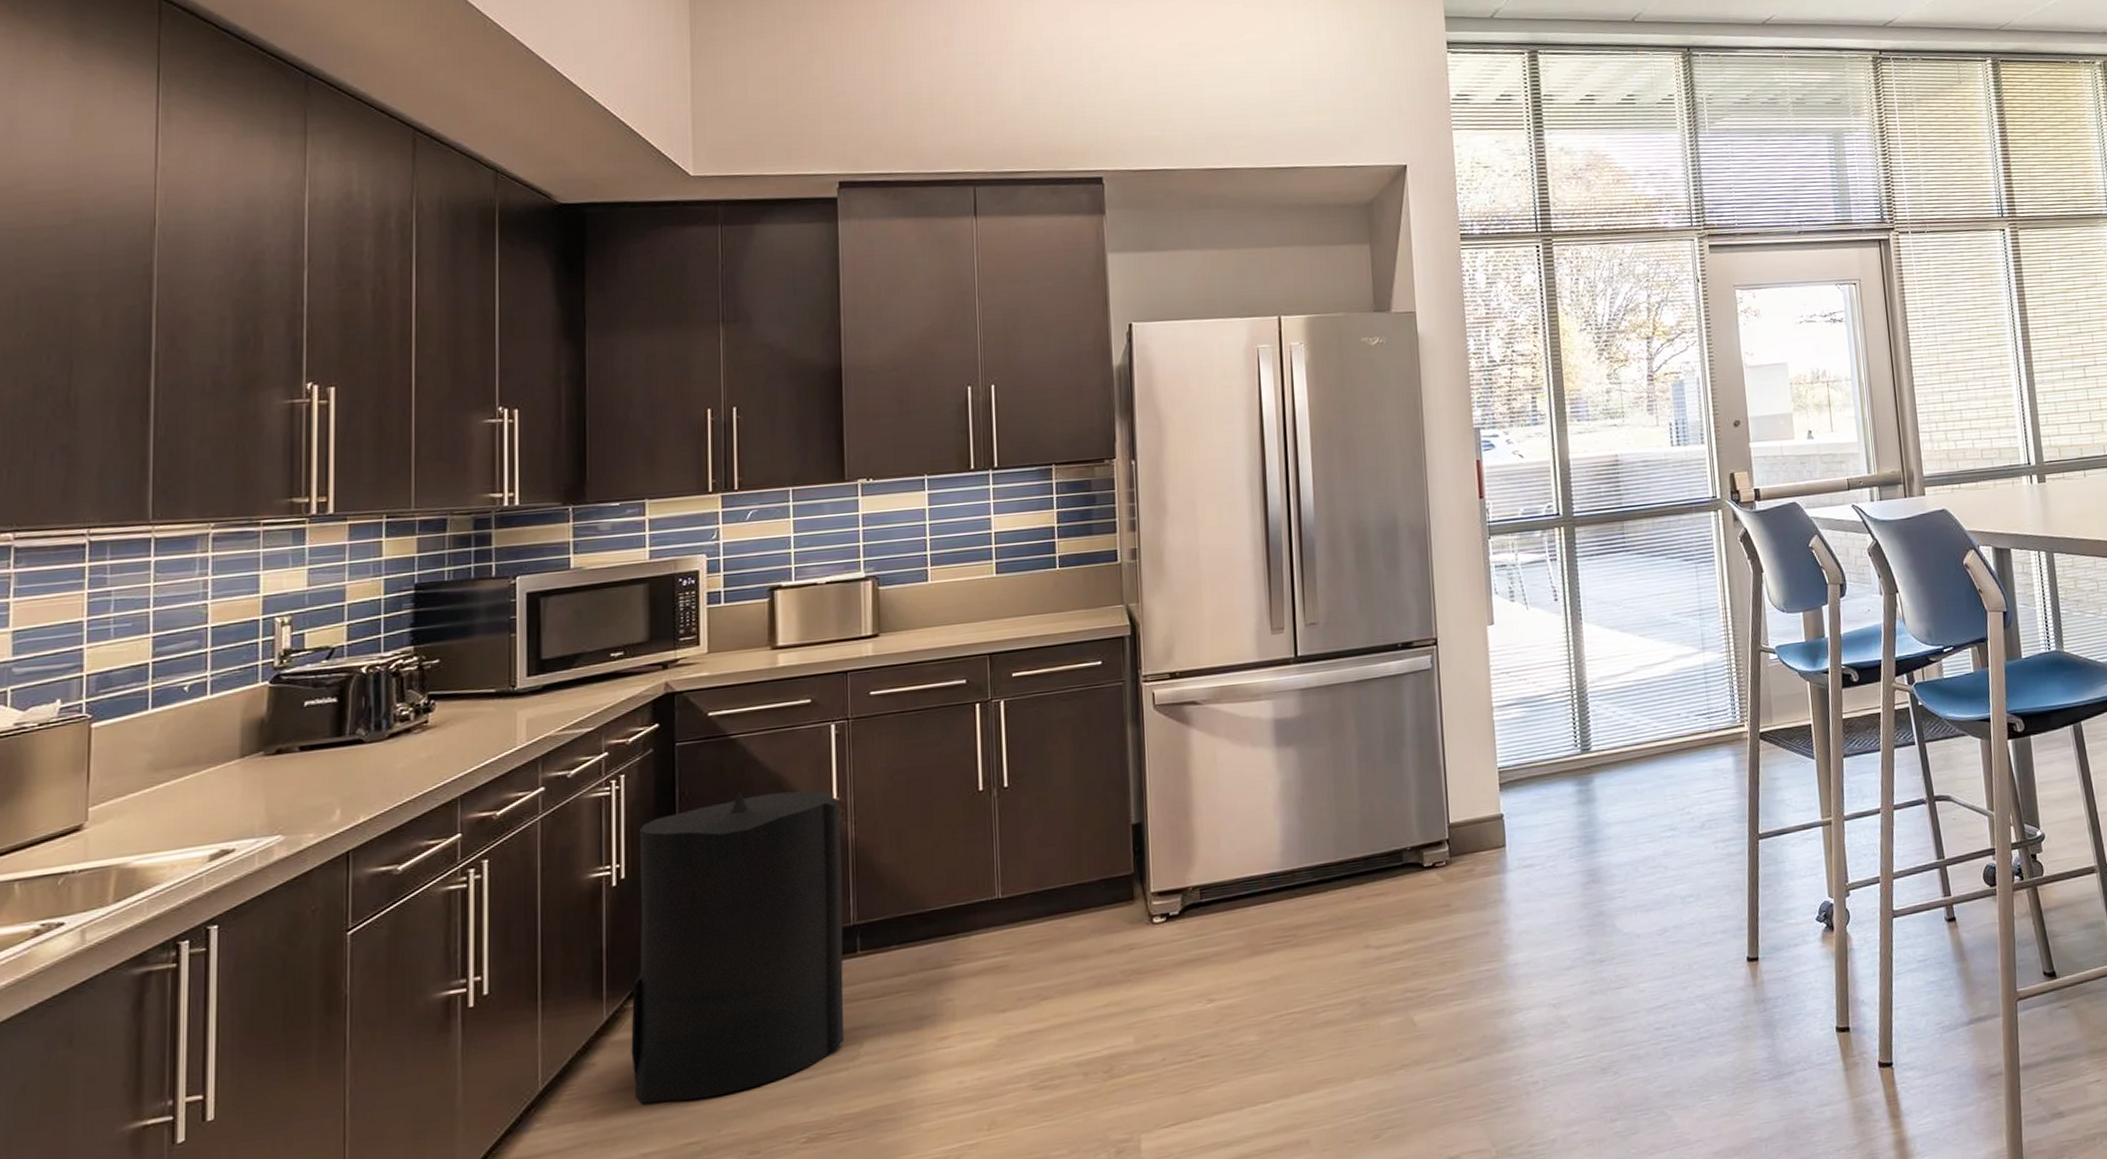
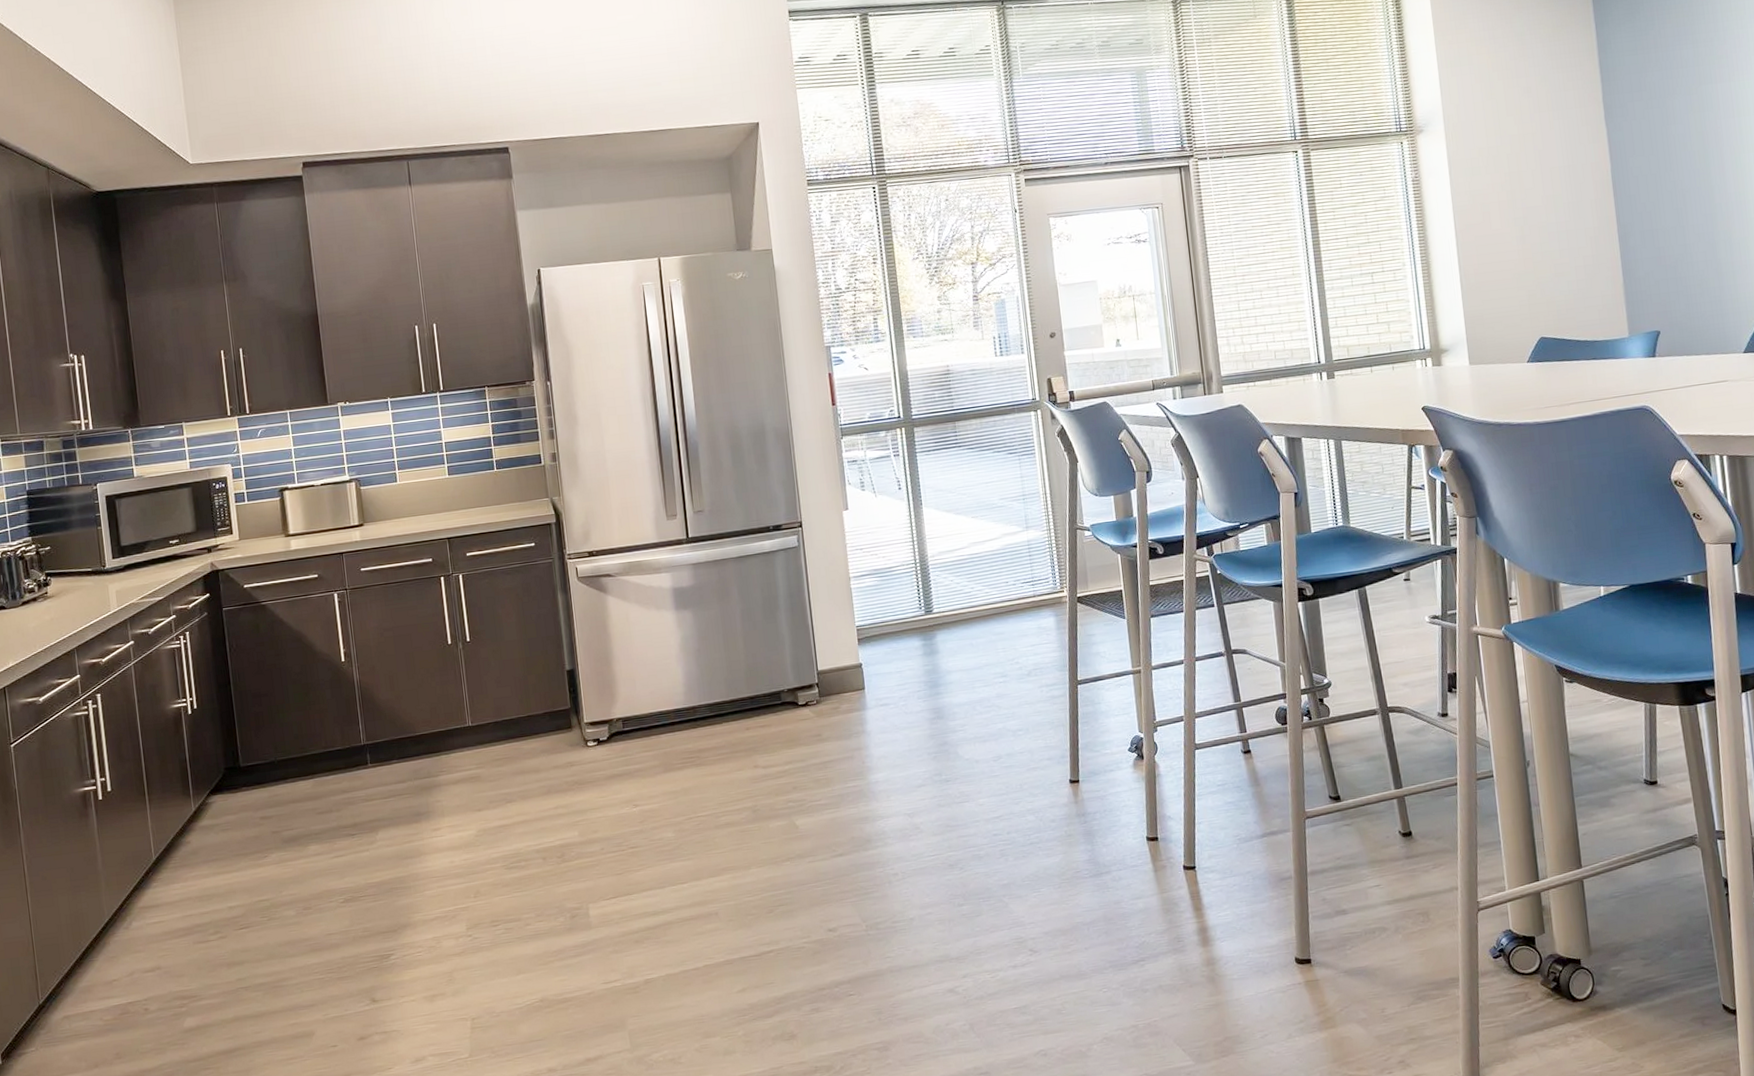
trash can: present [631,790,844,1104] -> none [204,643,364,871]

